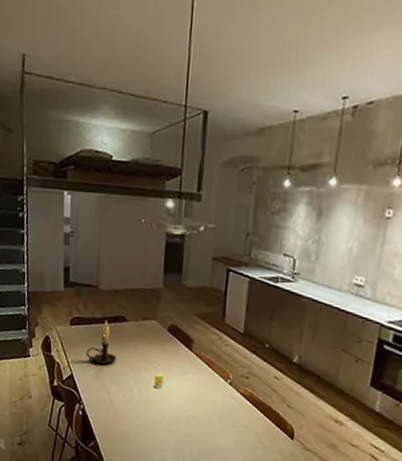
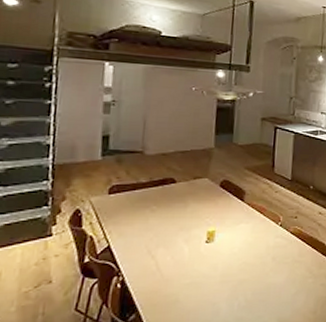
candle holder: present [86,319,117,365] -> none [127,183,165,229]

